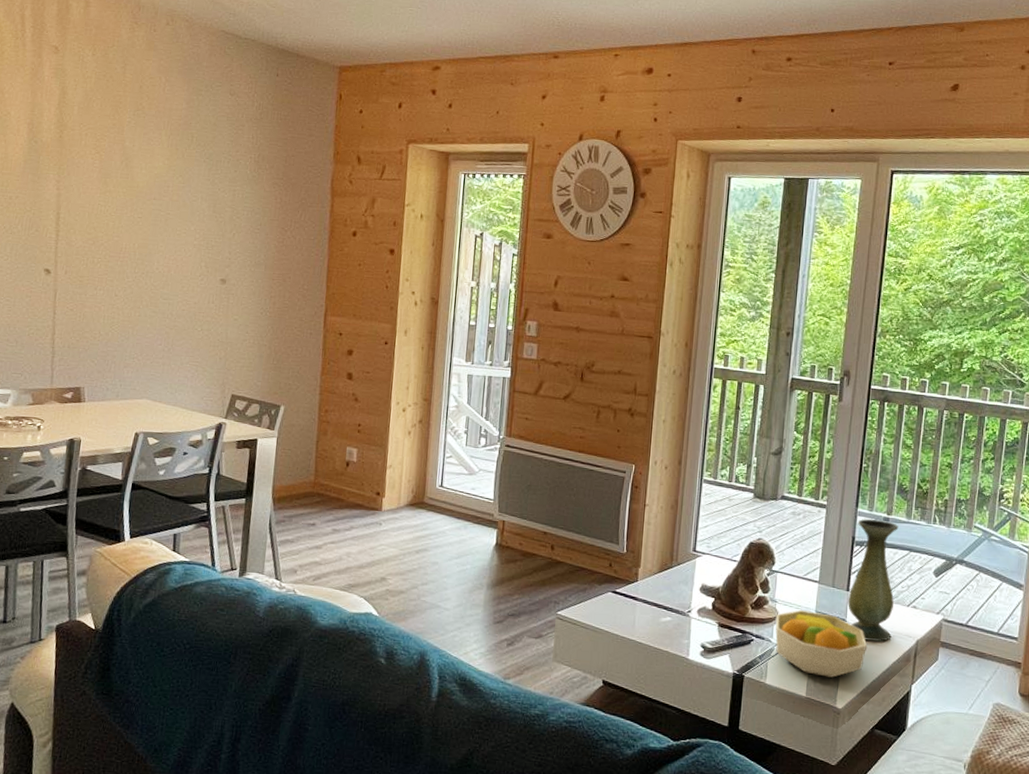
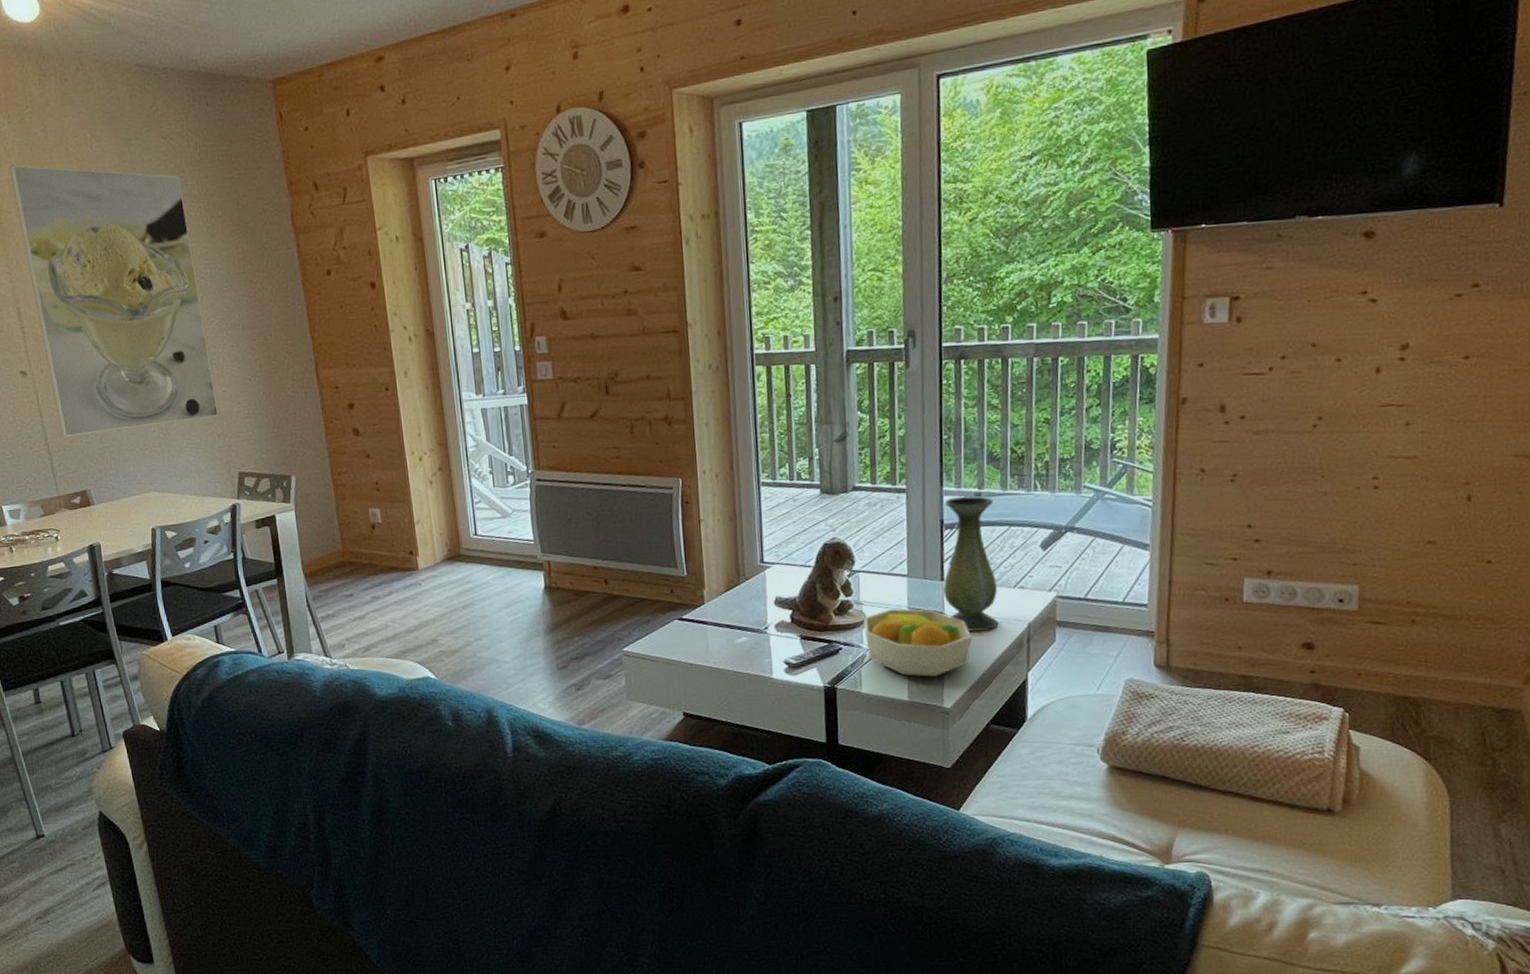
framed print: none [69,90,239,341] -> present [9,165,219,437]

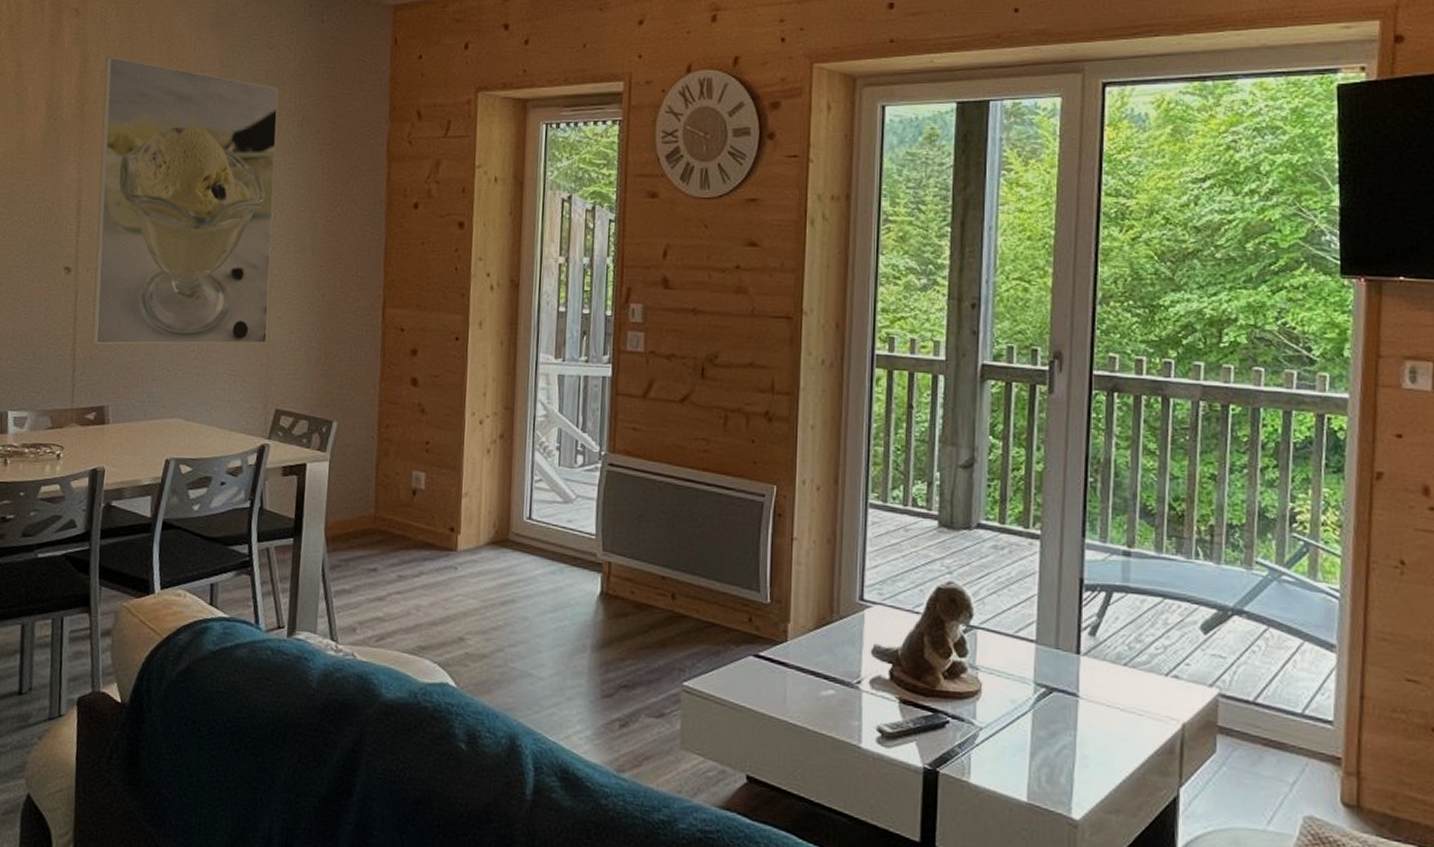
fruit bowl: present [863,608,971,677] -> none [978,679,1110,776]
vase: present [943,496,999,632] -> none [1079,554,1145,726]

